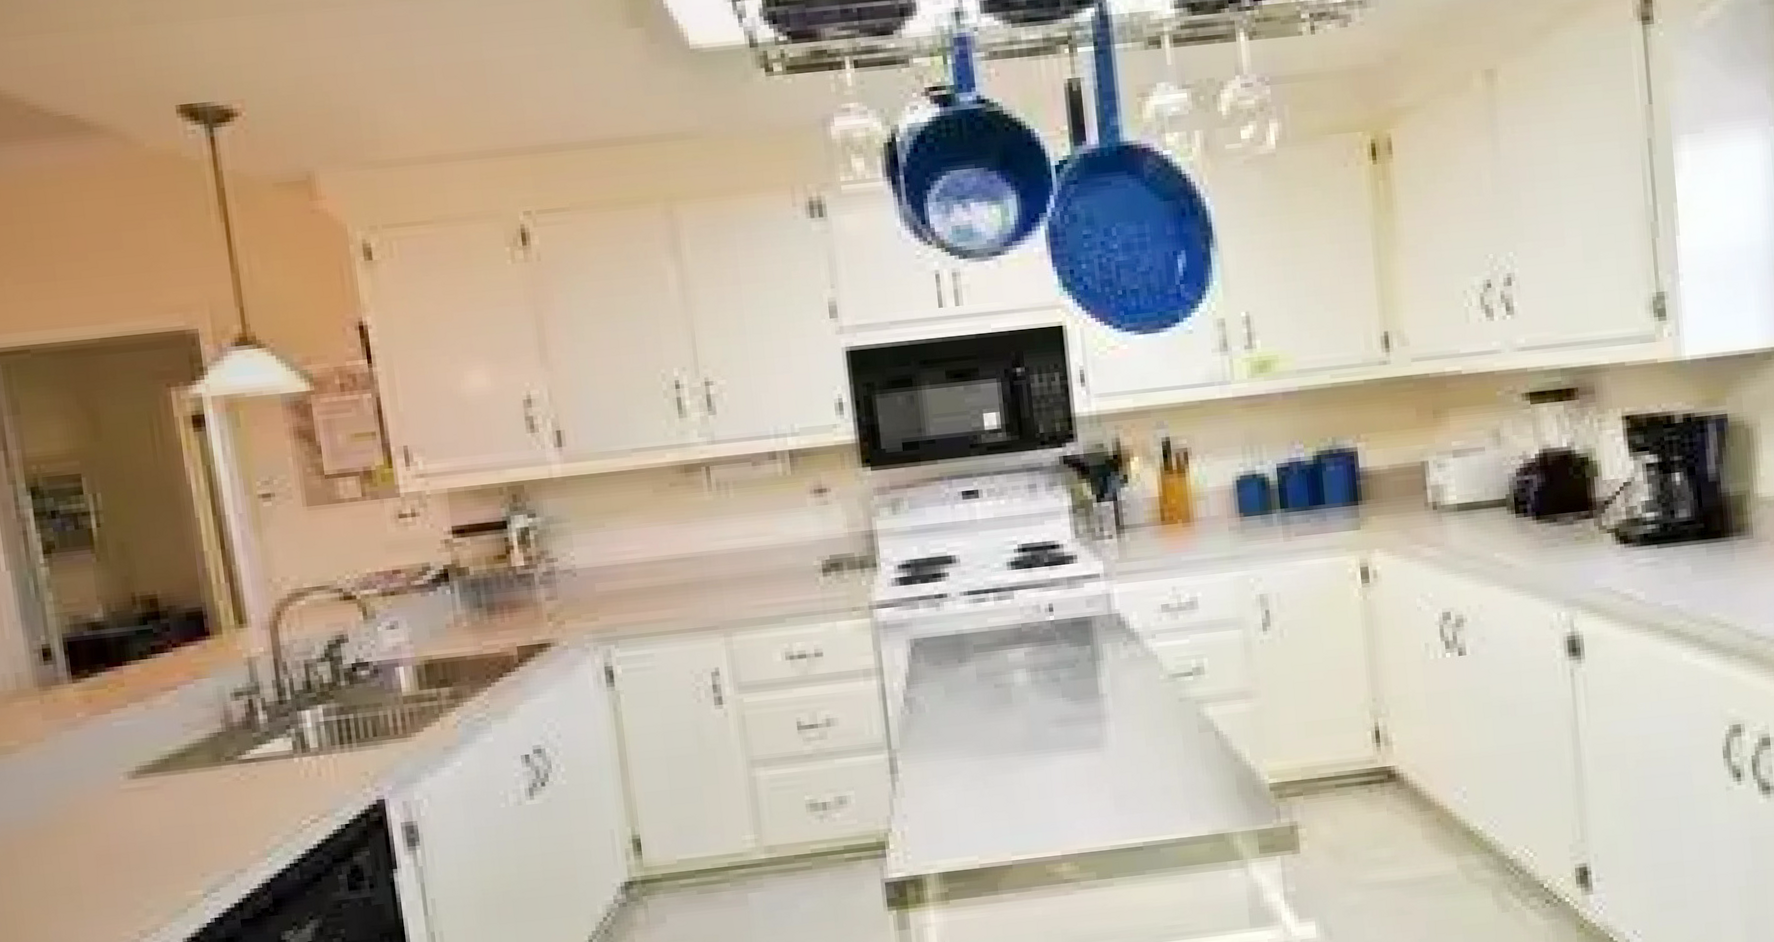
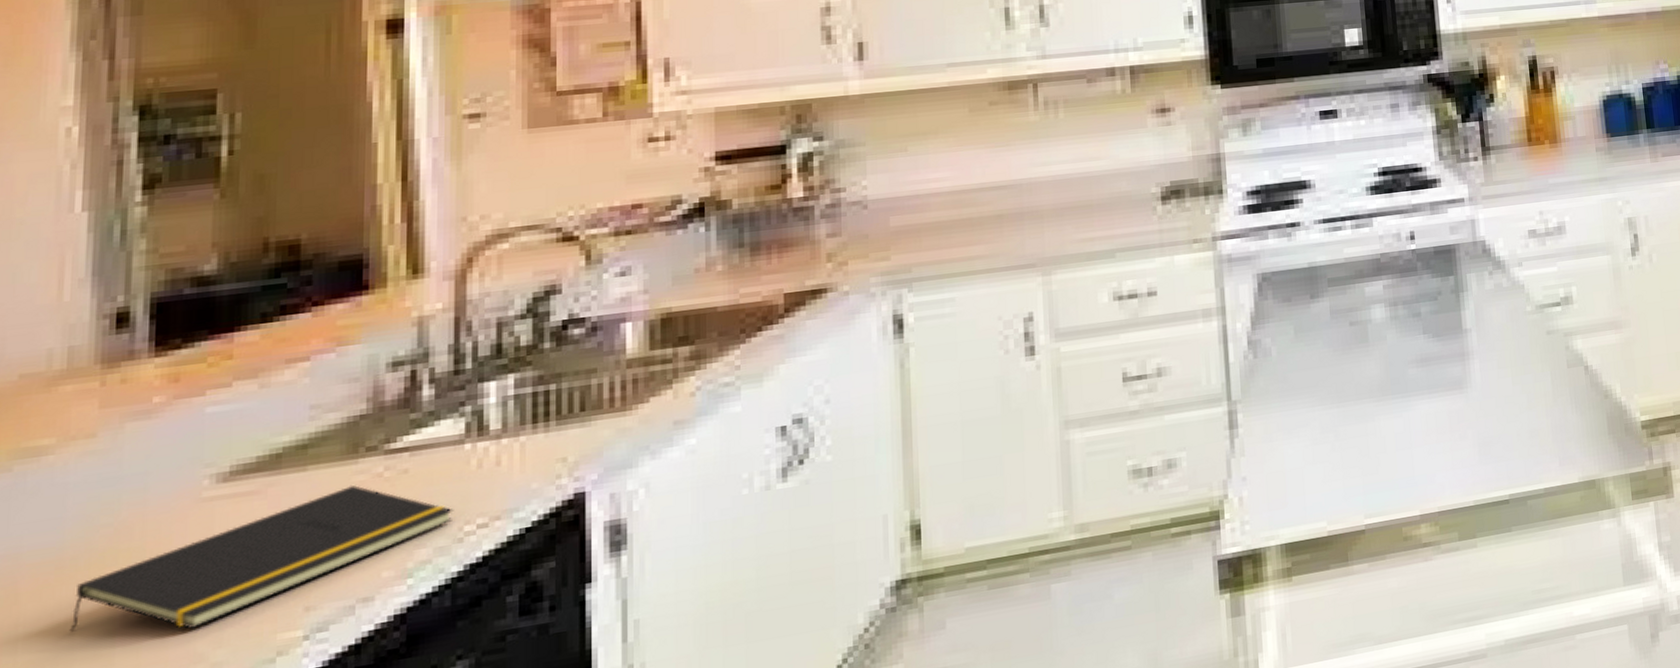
notepad: none [50,785,293,884] -> present [69,485,454,632]

